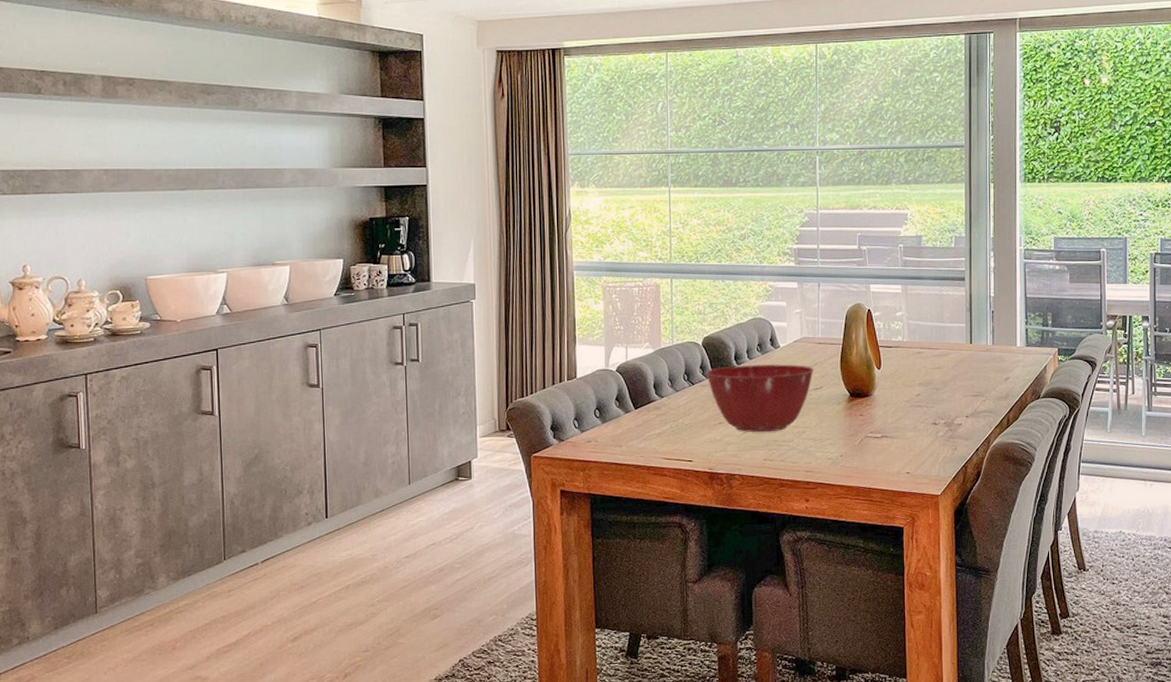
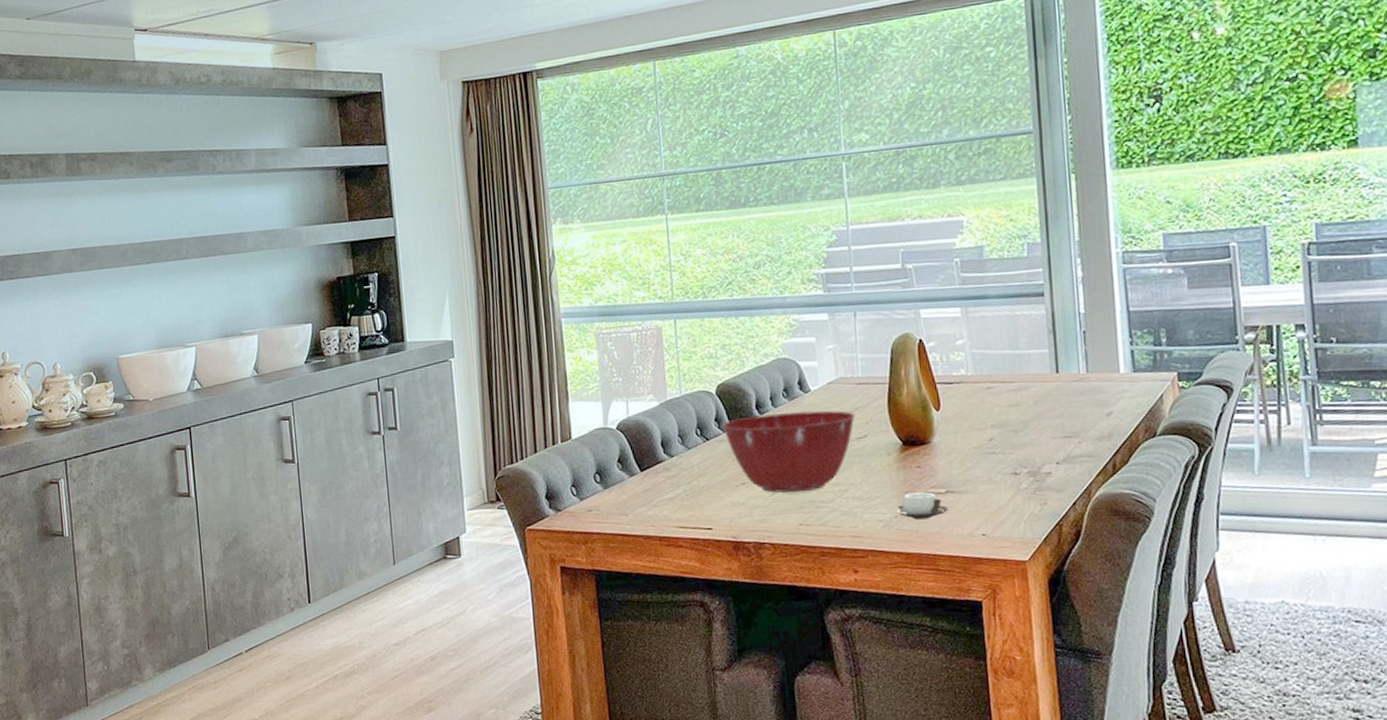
cup: none [841,436,882,459] -> present [896,492,948,520]

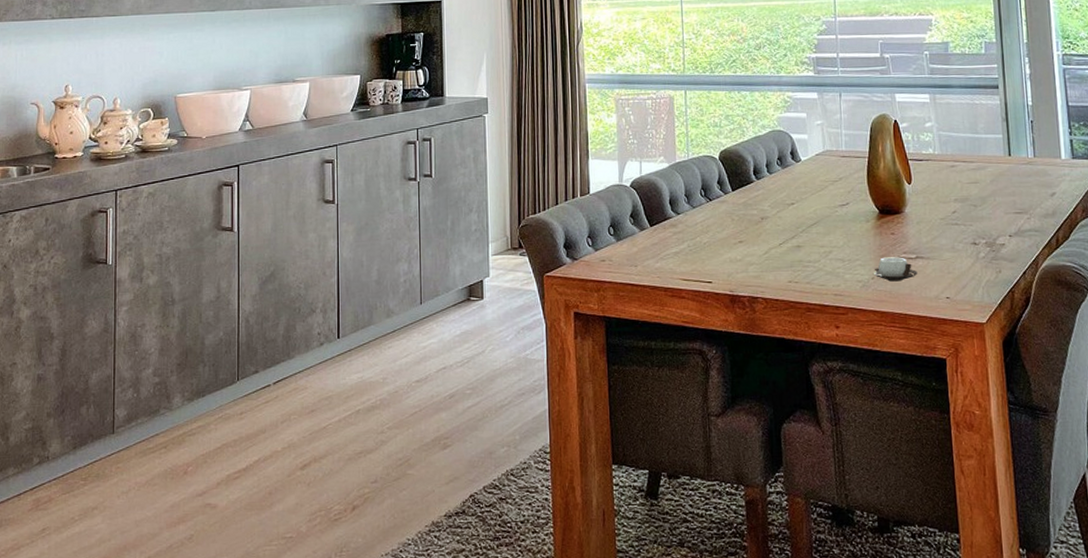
mixing bowl: present [721,410,856,493] -> none [723,179,840,252]

